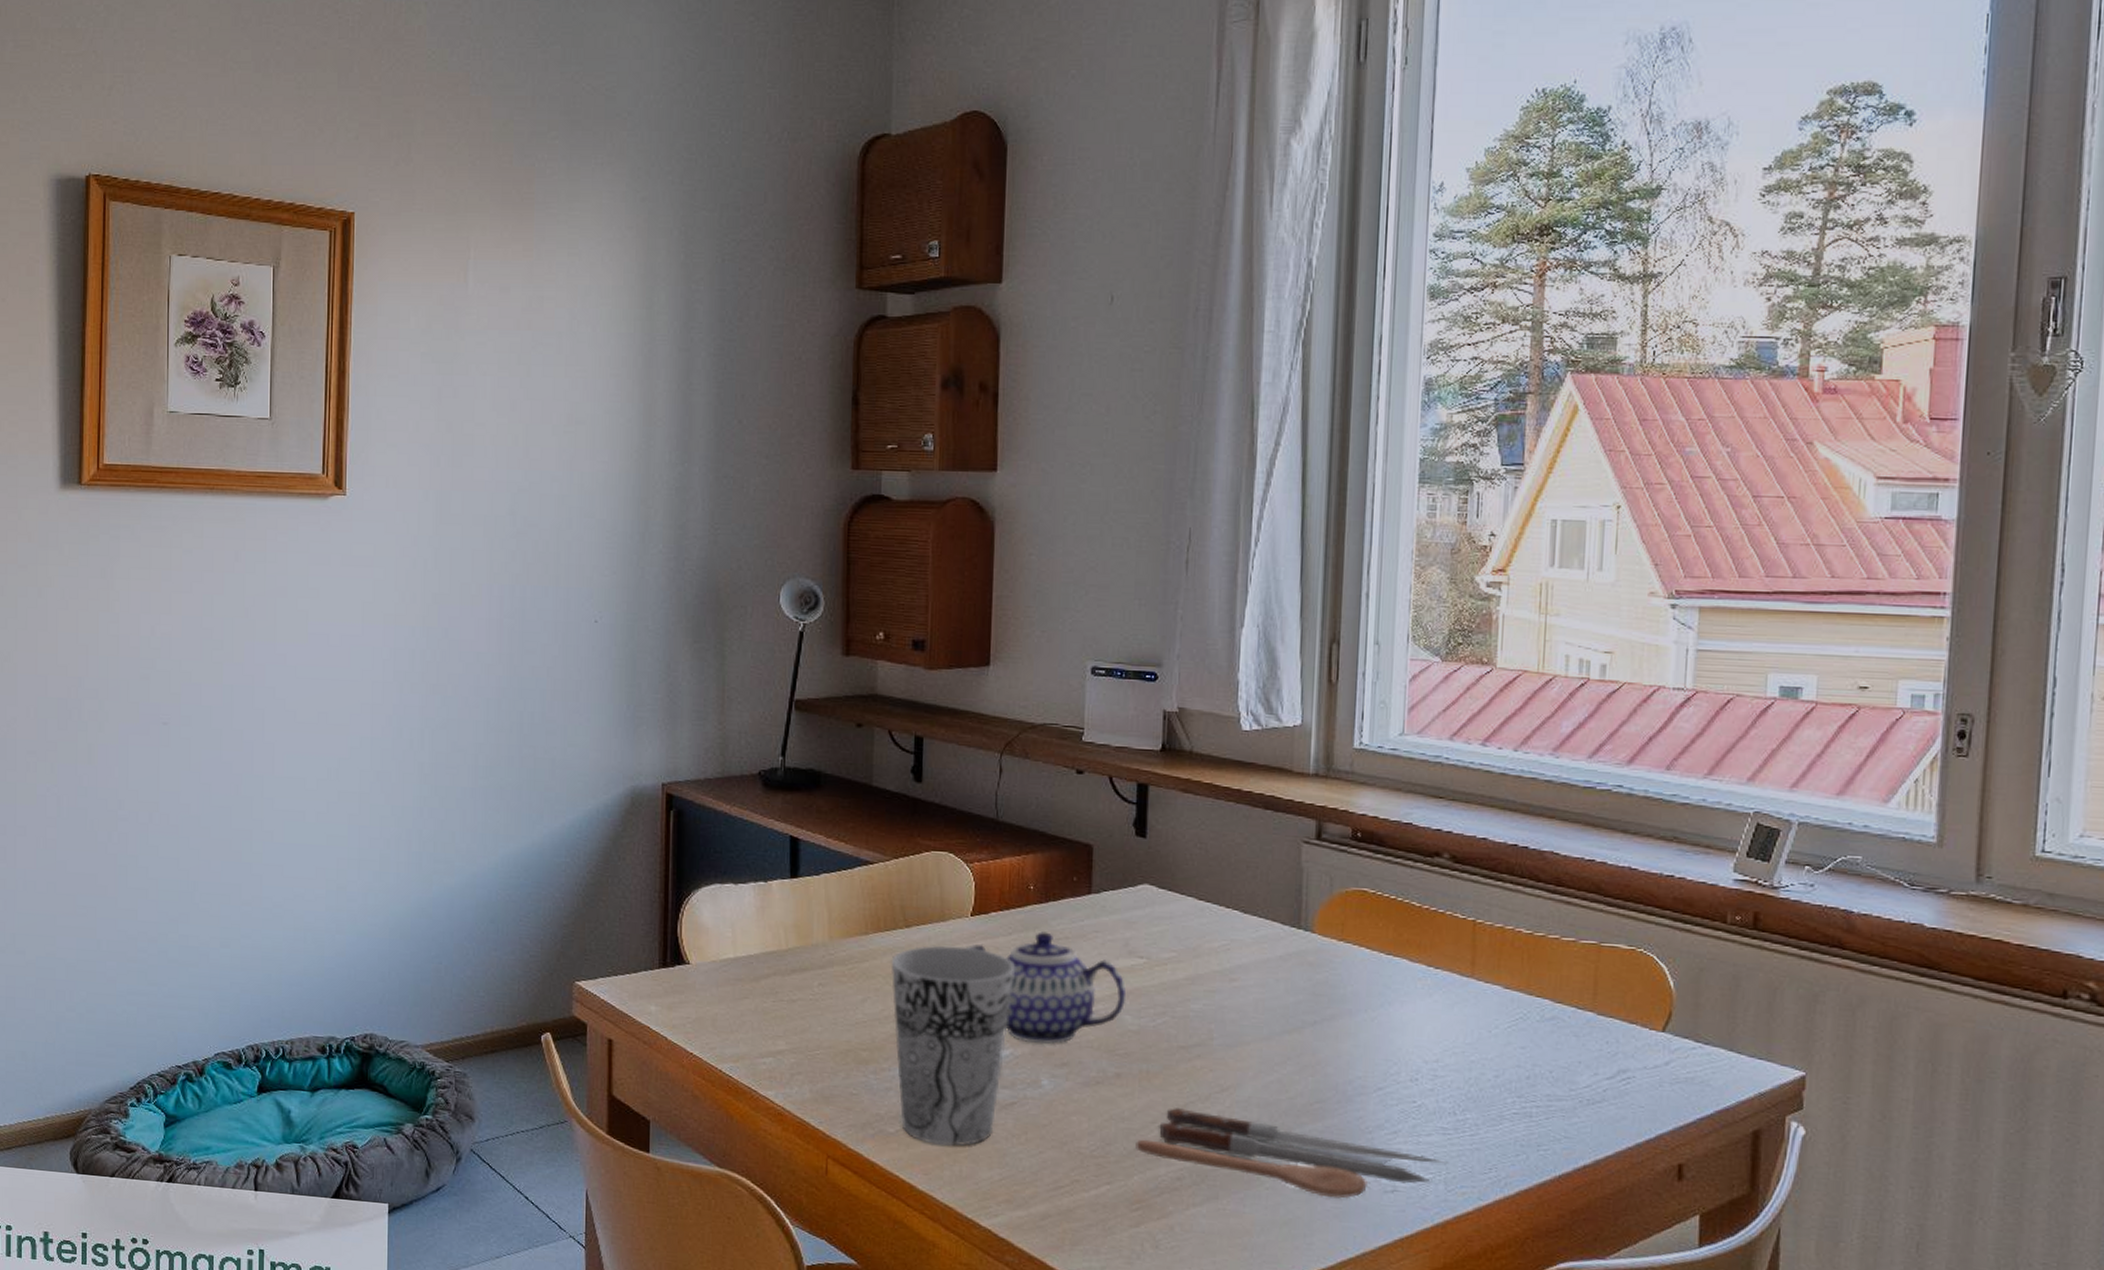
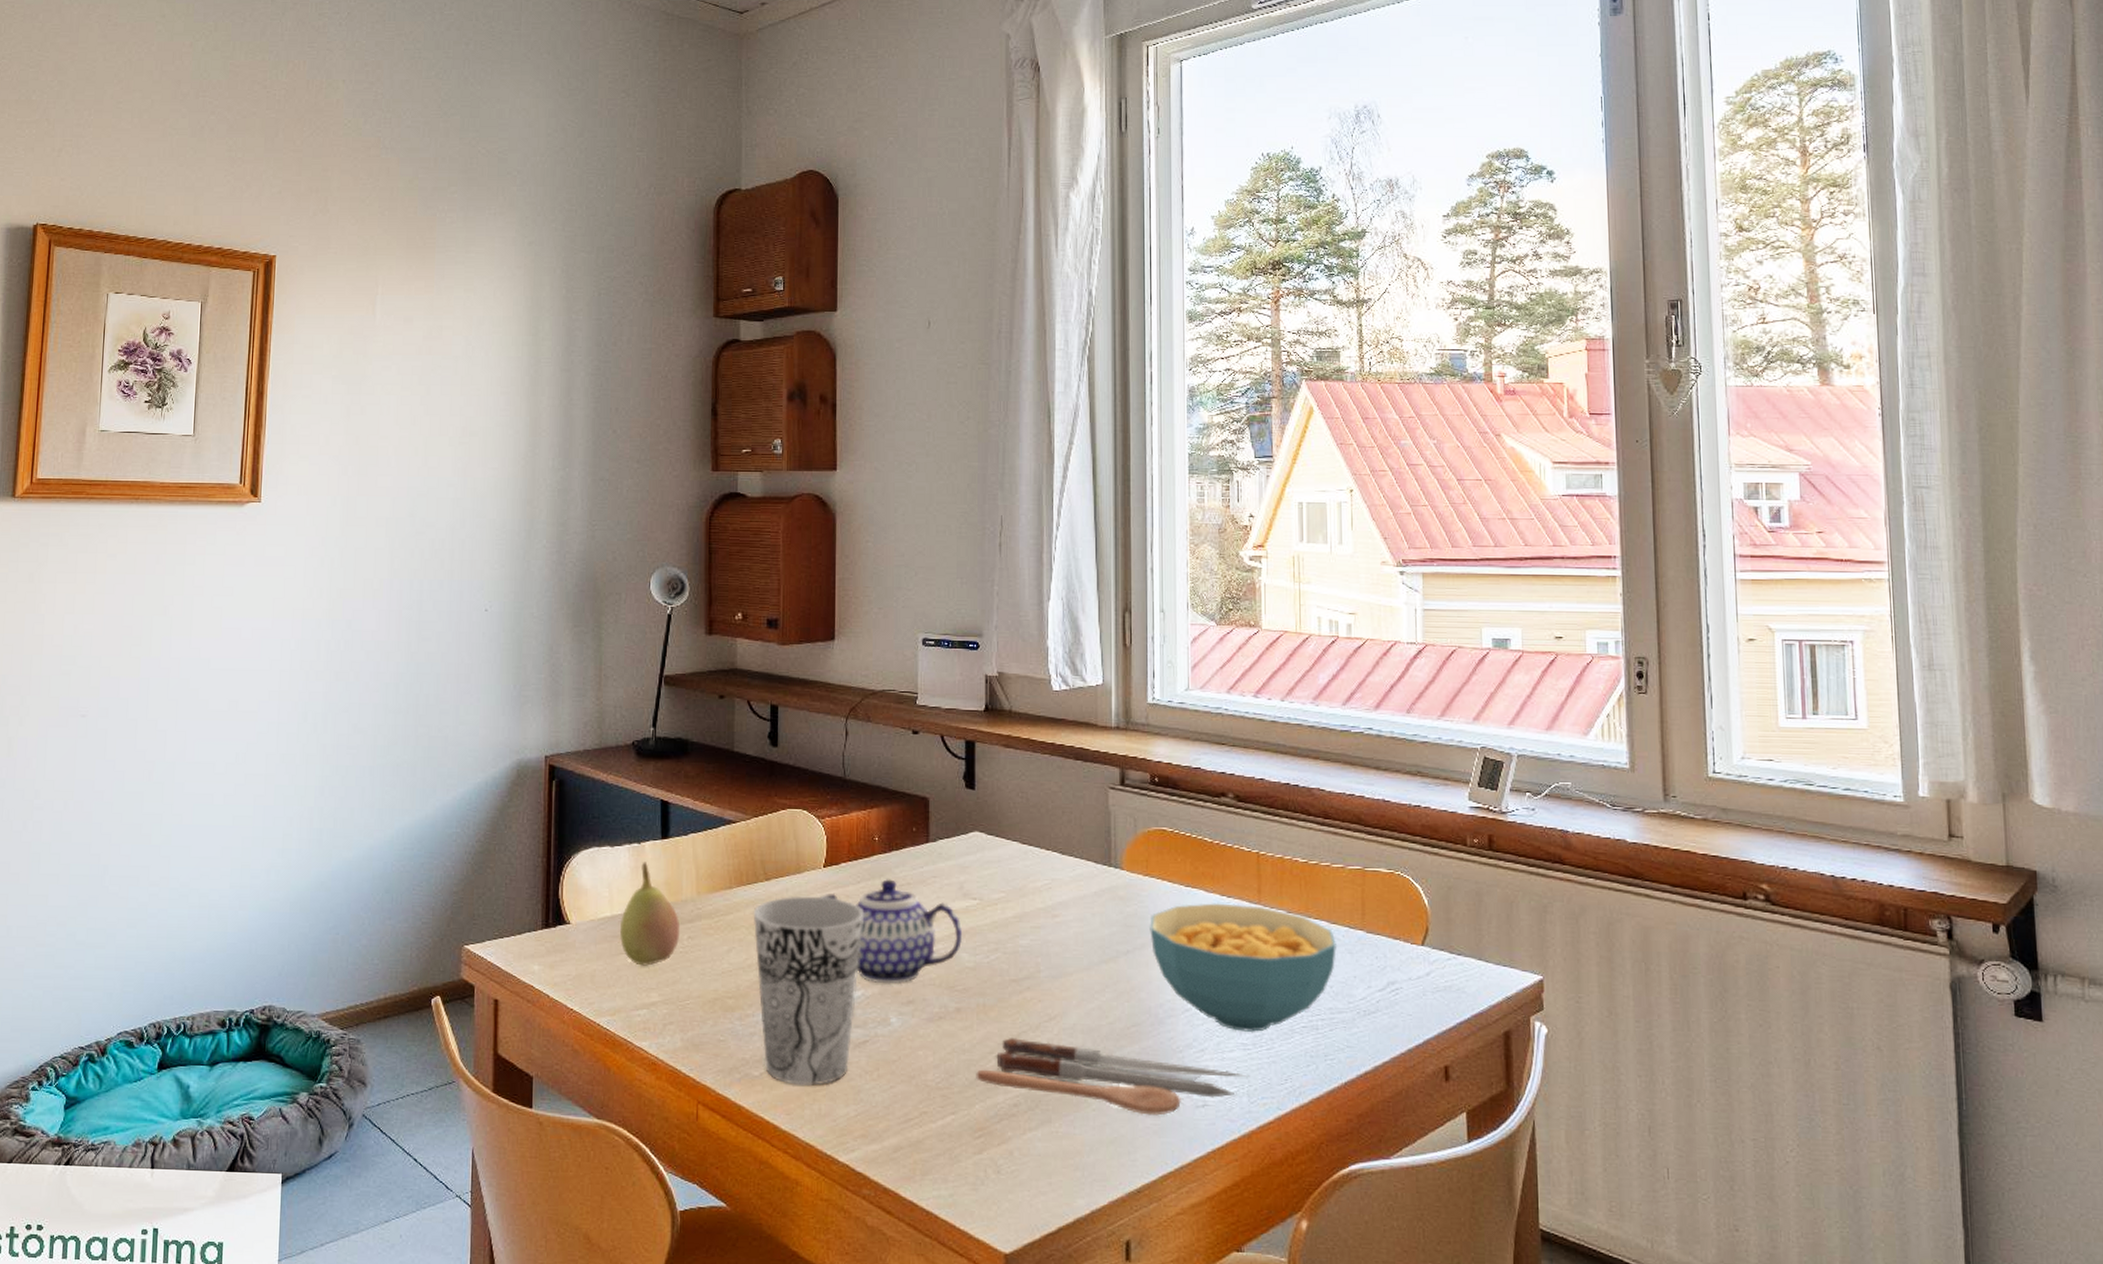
fruit: none [744,902,810,1012] -> present [620,862,680,966]
cereal bowl: none [1342,974,1560,1117] -> present [1150,903,1336,1033]

